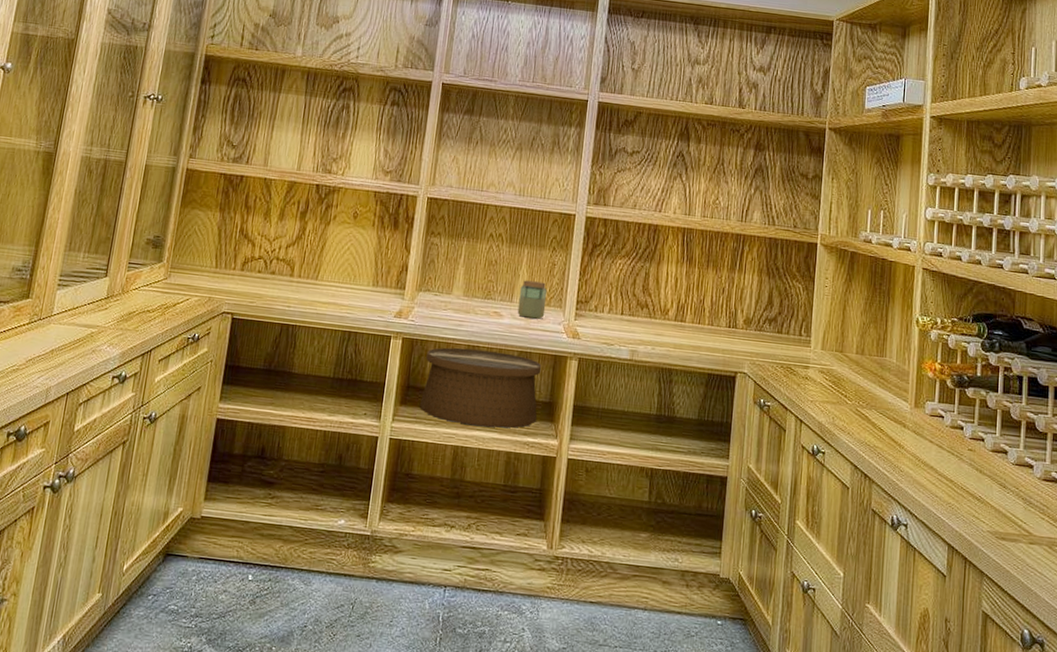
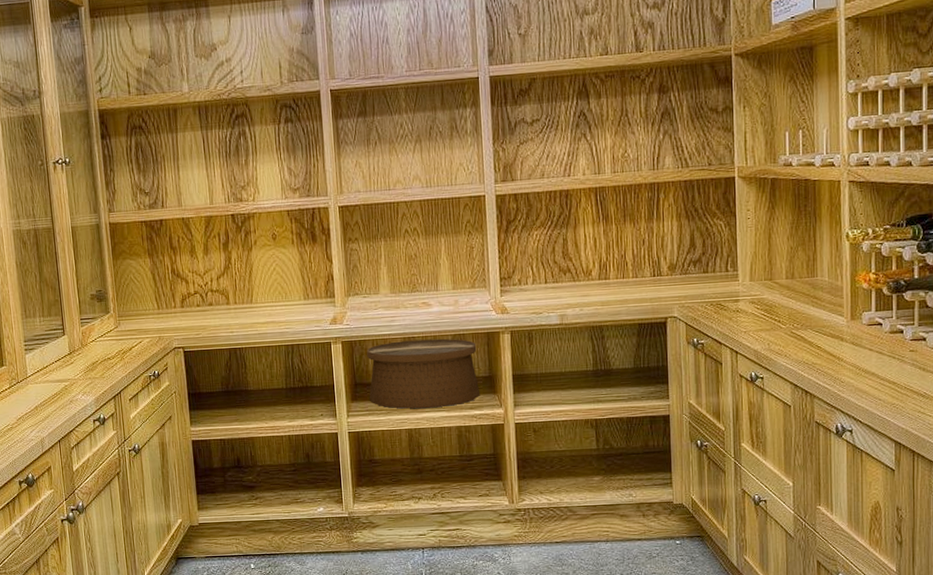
peanut butter: present [517,280,548,319] -> none [443,266,471,303]

